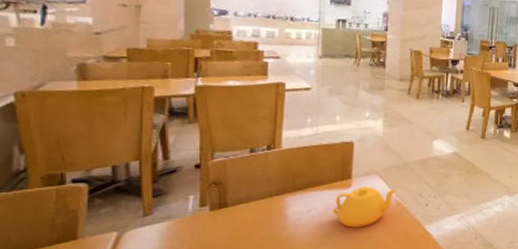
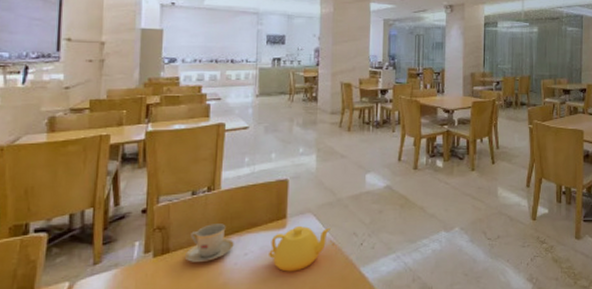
teacup: none [244,181,297,218] -> present [184,224,234,263]

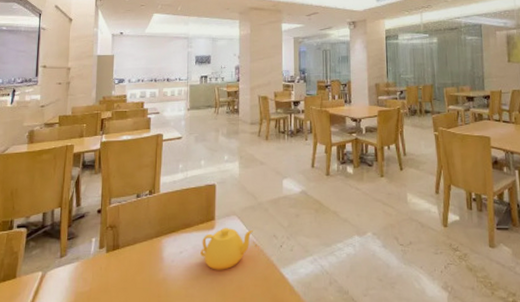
teacup: present [184,224,234,263] -> none [131,224,171,259]

